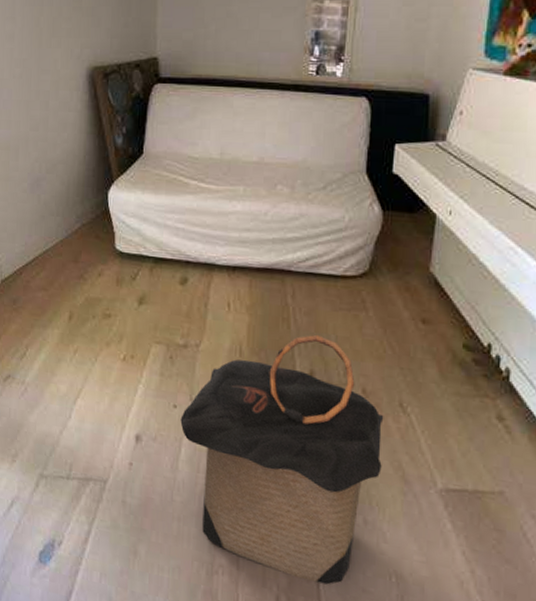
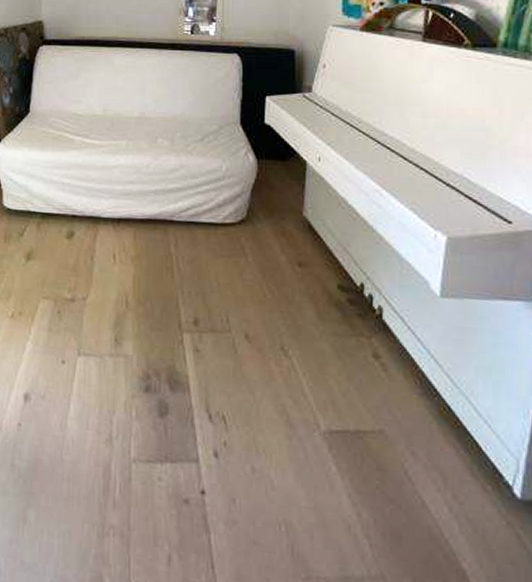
laundry hamper: present [180,334,384,585] -> none [69,282,267,539]

